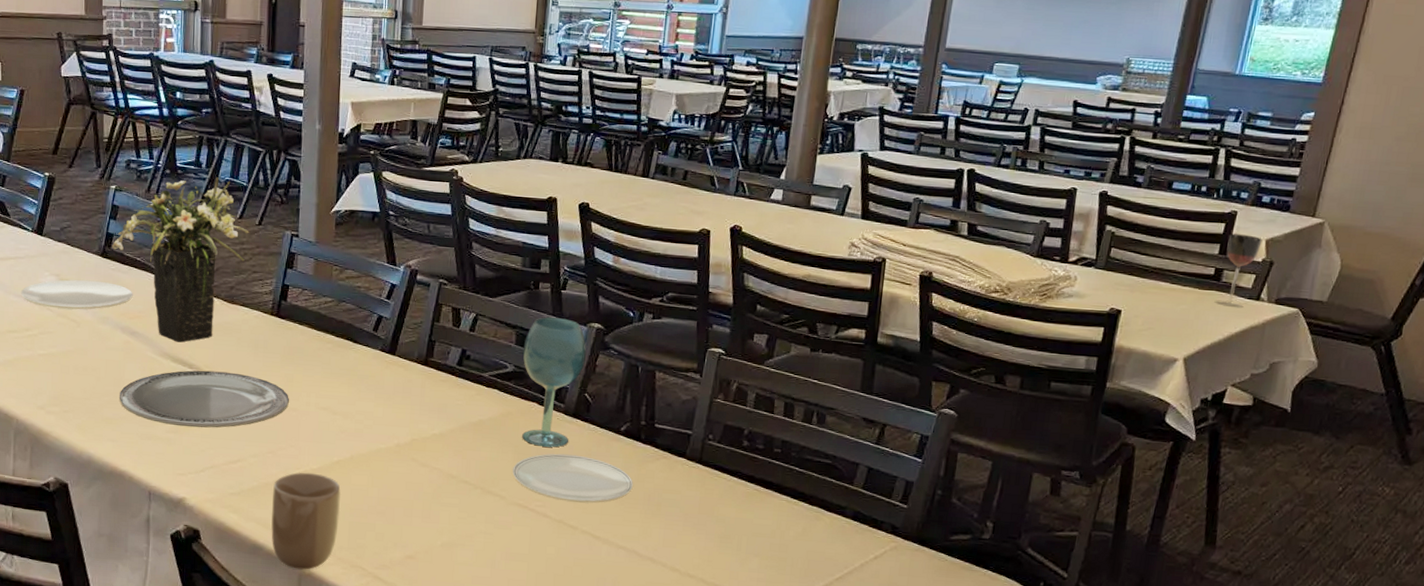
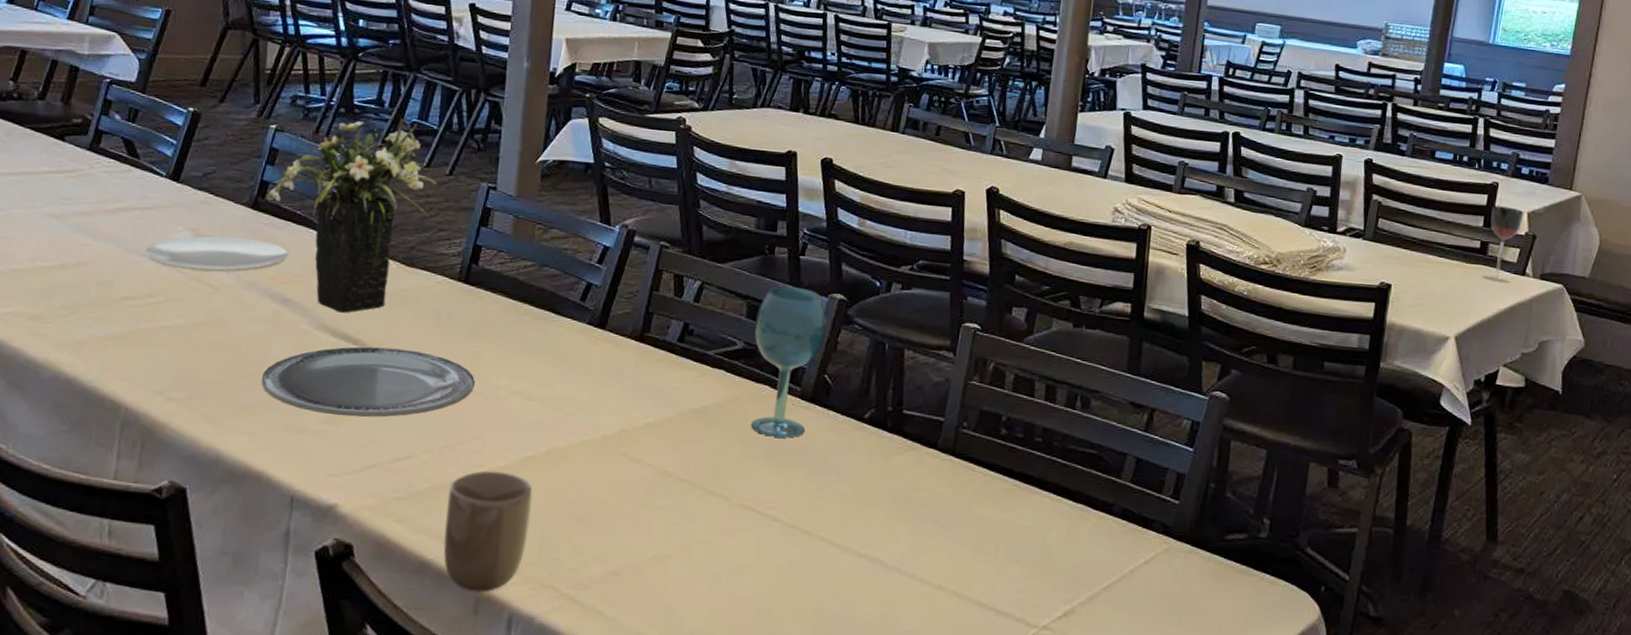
plate: present [512,453,633,503] -> none [739,445,878,504]

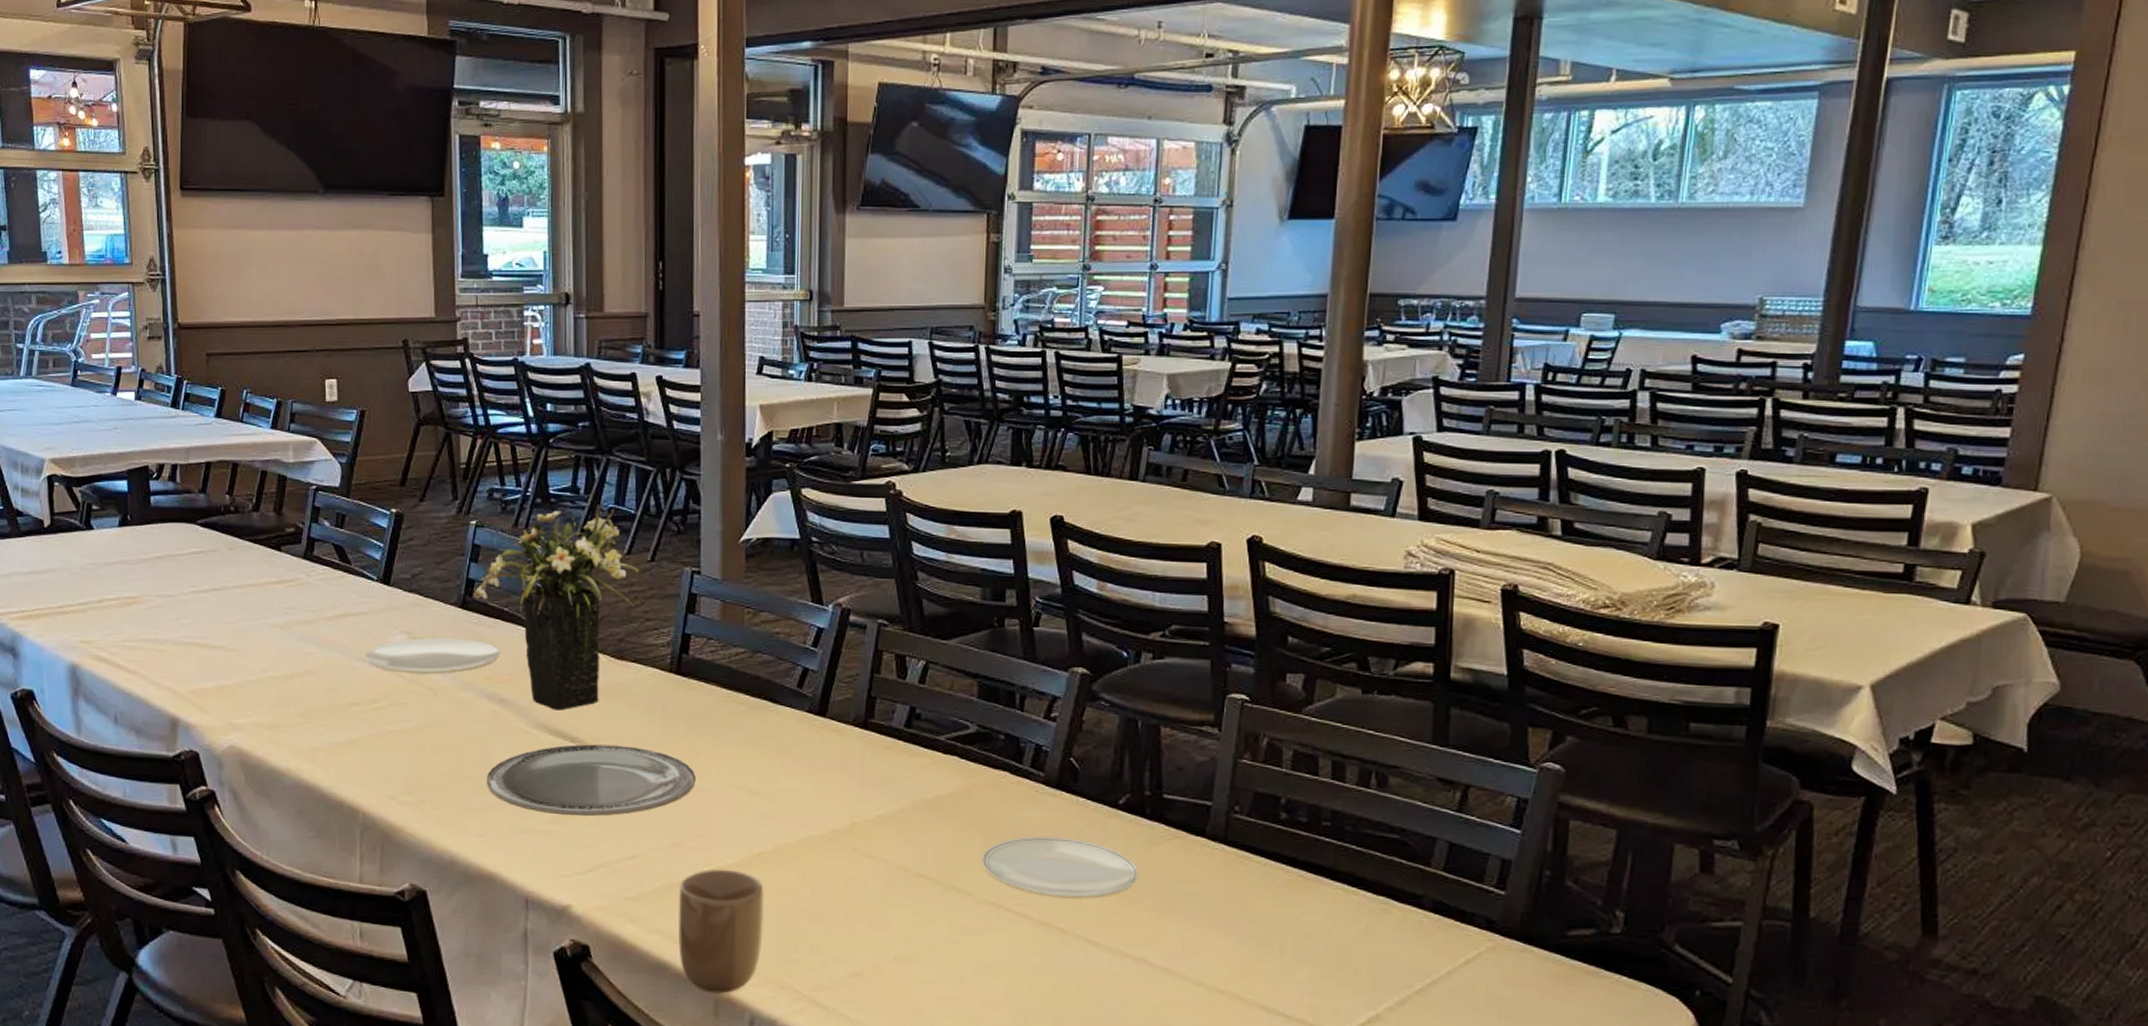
plate: none [739,445,878,504] -> present [982,836,1139,899]
wine glass: present [751,286,827,438] -> none [987,662,1070,828]
wineglass: present [1481,205,1524,284] -> none [1906,518,1967,616]

